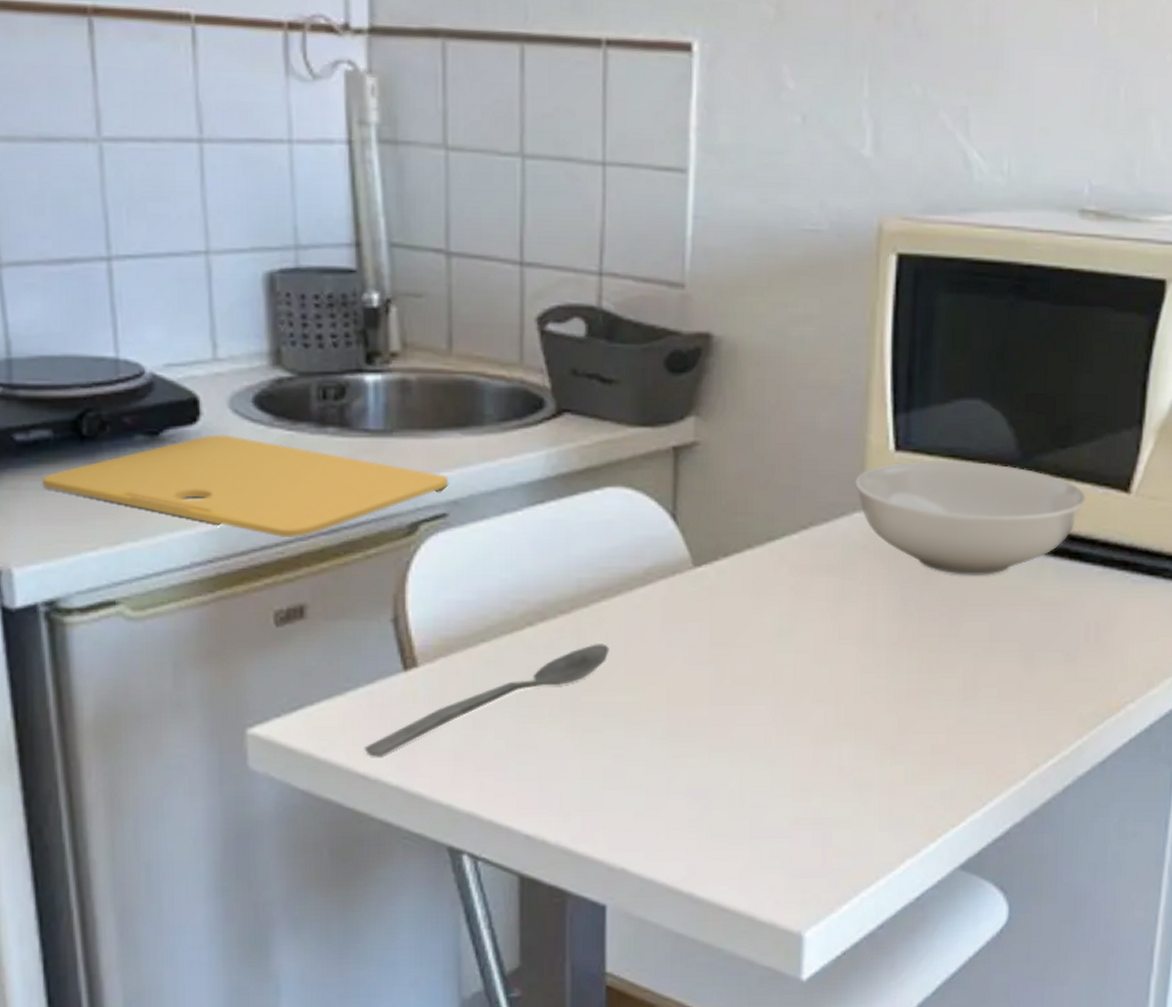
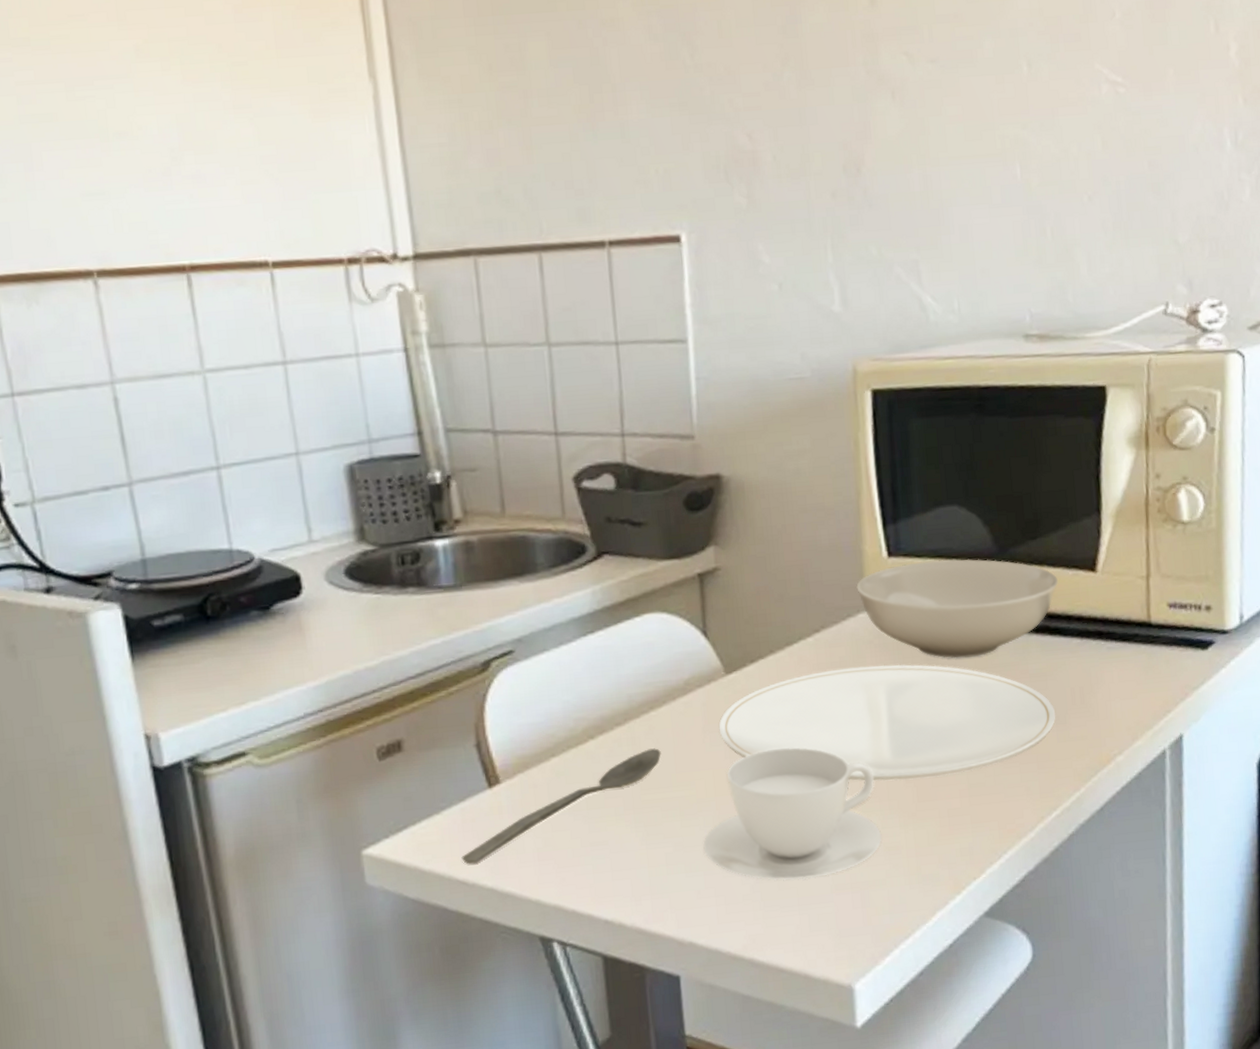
cutting board: present [41,434,448,537] -> none [177,603,512,685]
teacup: none [648,659,853,810] -> present [703,748,882,881]
plate: none [679,574,1066,708] -> present [718,665,1056,781]

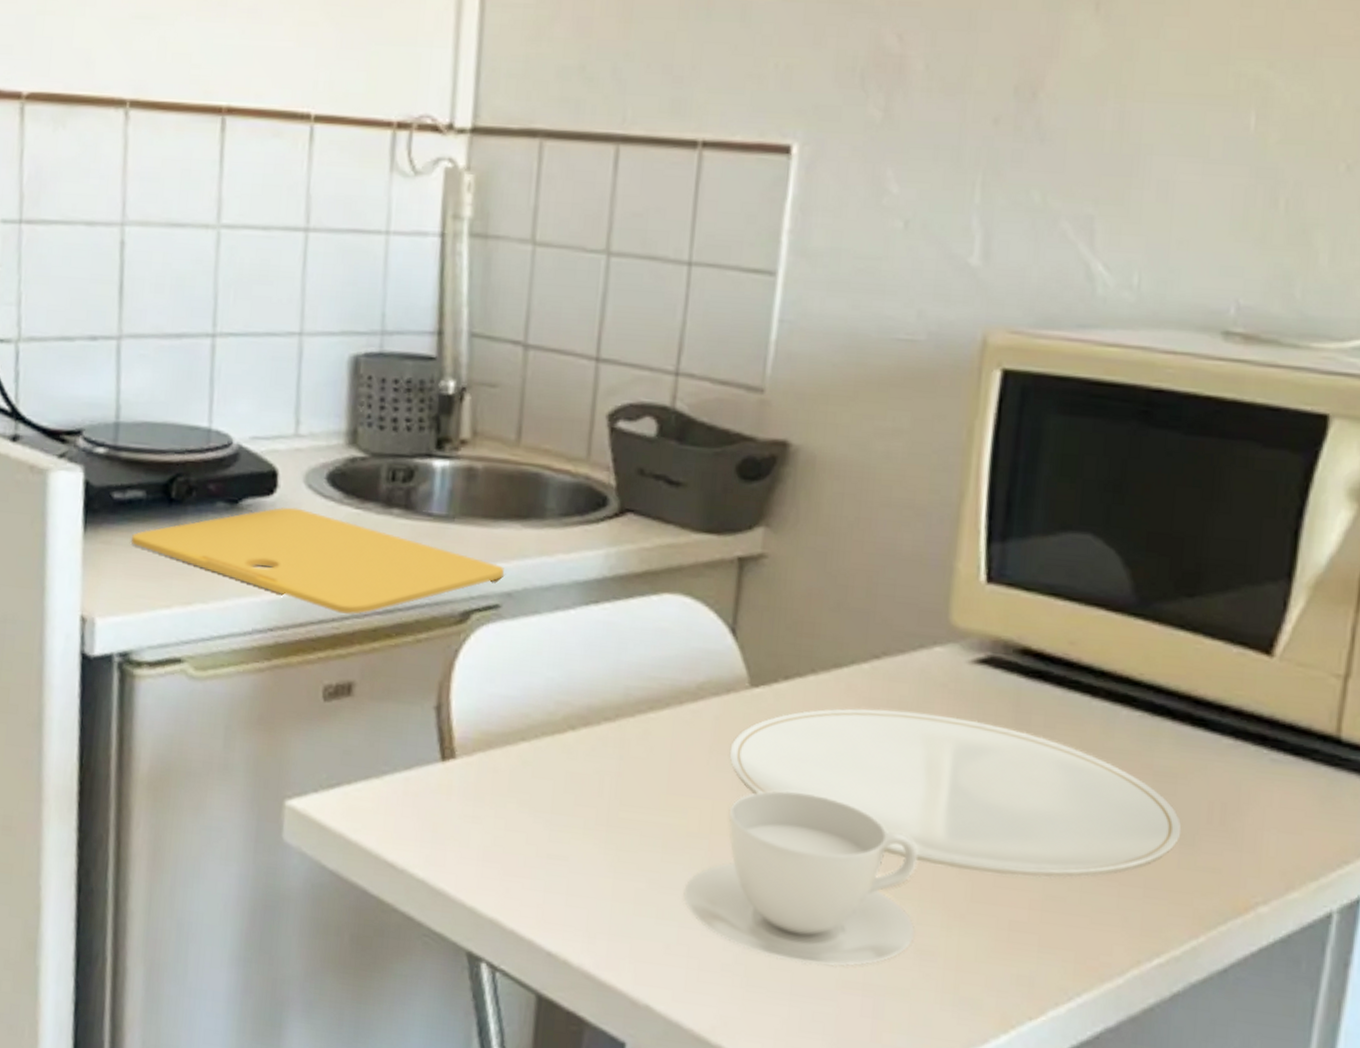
cutting board: none [177,603,512,685] -> present [131,506,504,615]
spoon: present [461,748,661,864] -> none [394,757,653,847]
bowl: present [856,558,1058,658] -> none [937,595,1215,733]

